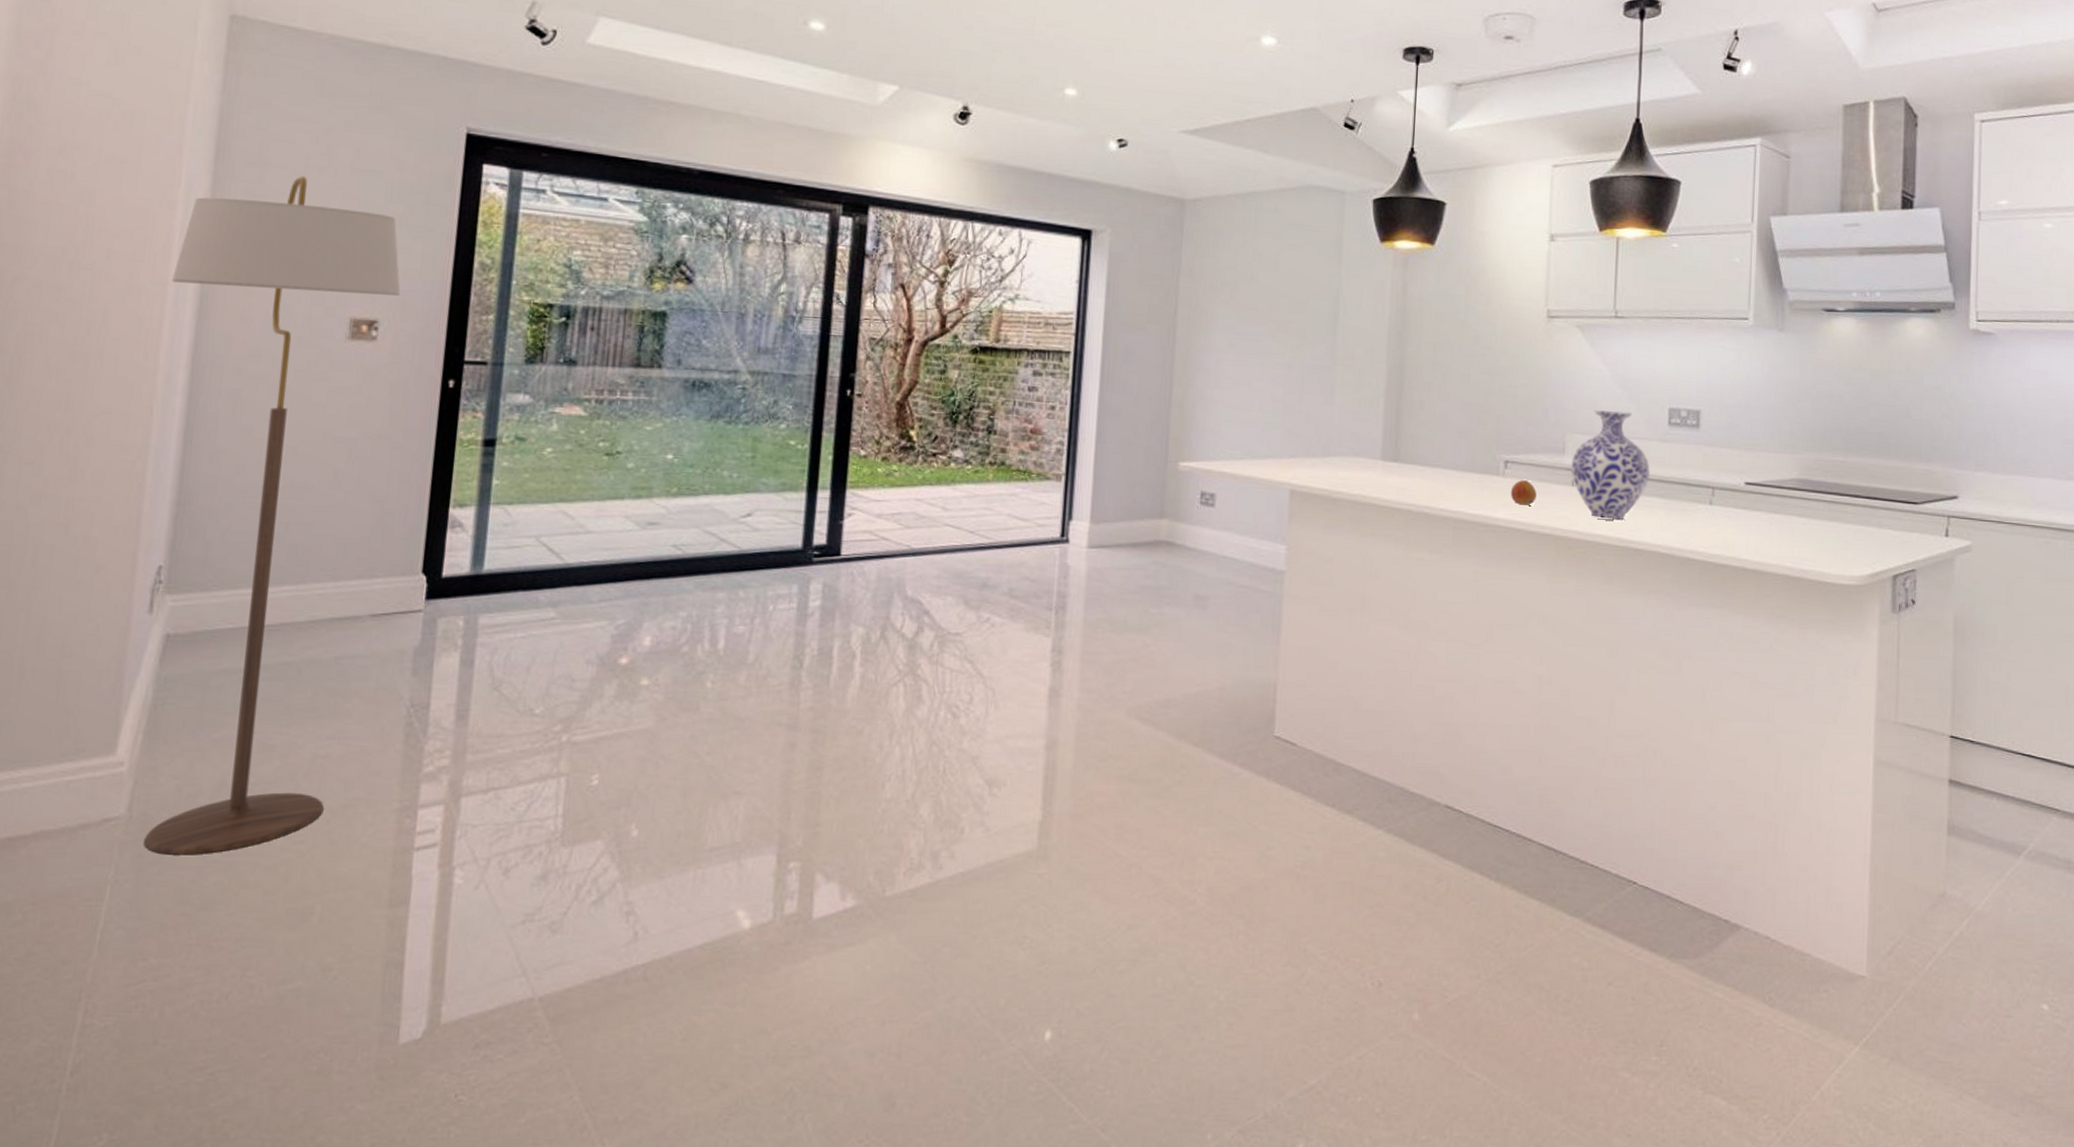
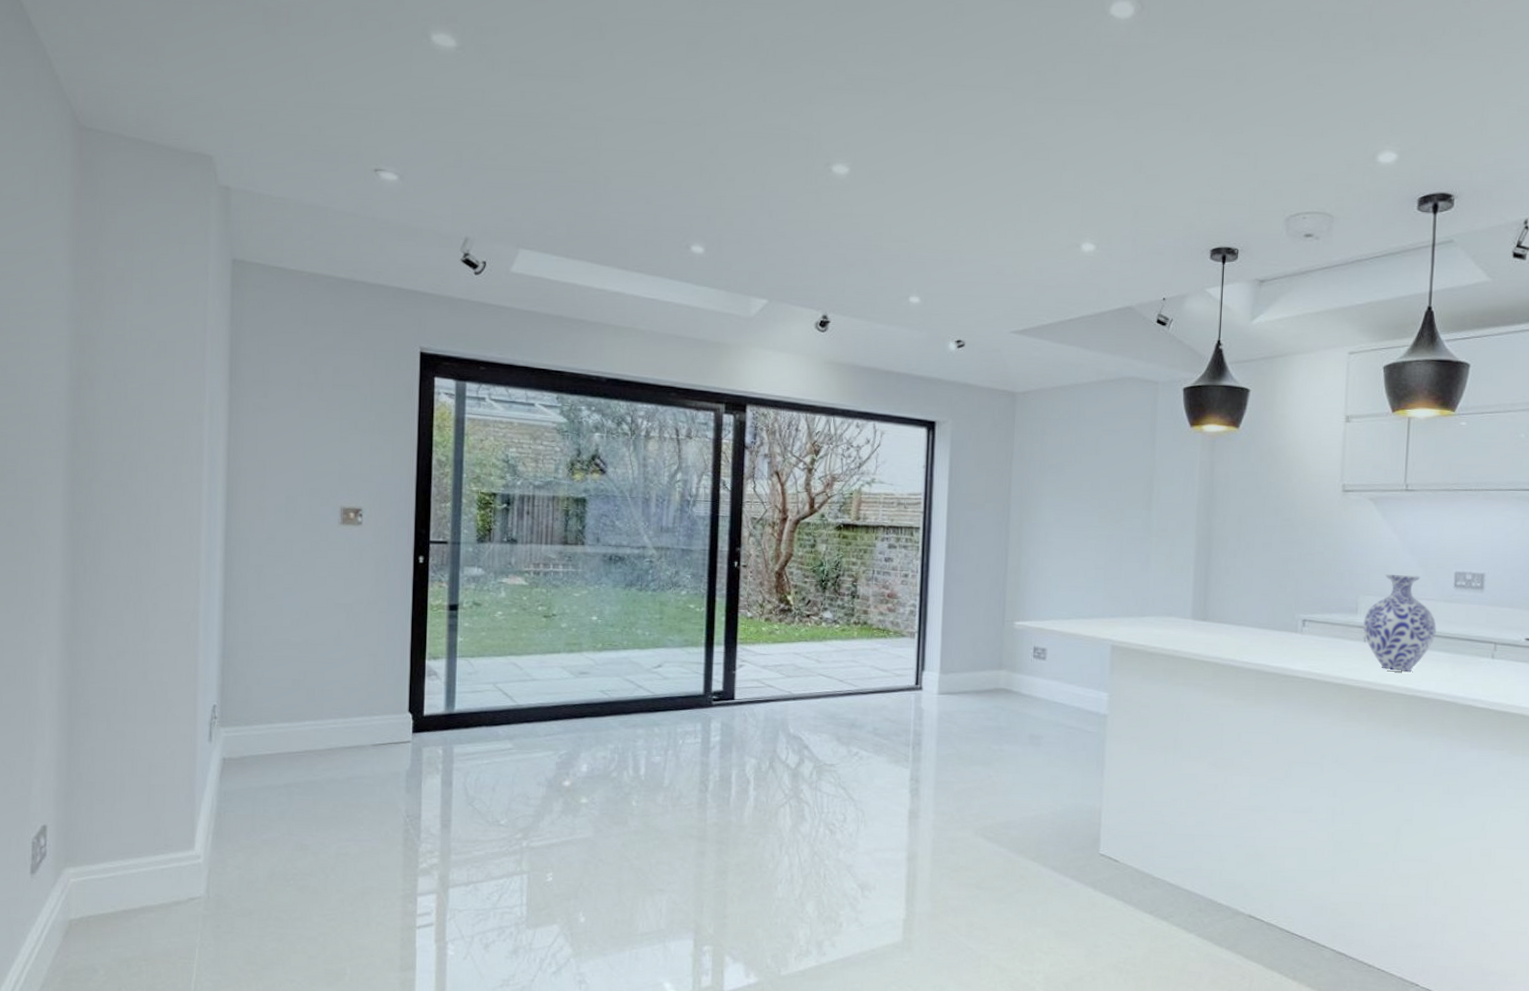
floor lamp: present [144,176,401,855] -> none [205,391,378,927]
fruit: present [1510,480,1537,505] -> none [1307,637,1332,659]

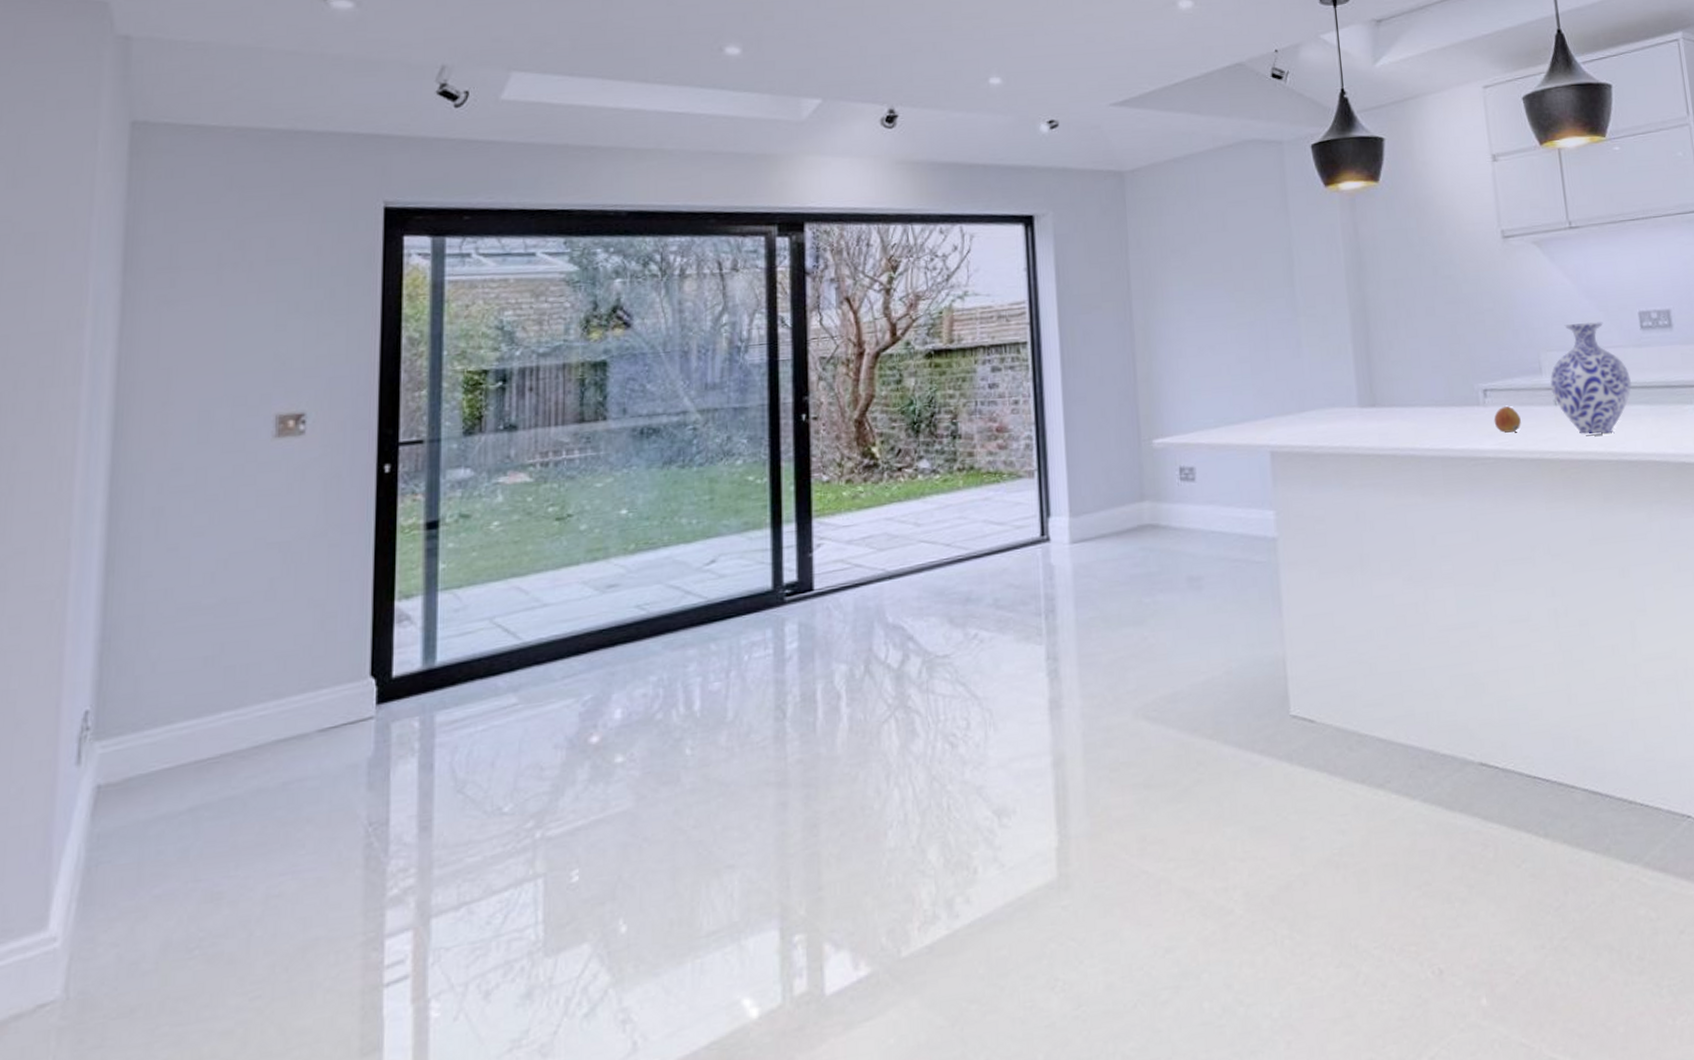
fruit: none [1307,637,1332,659] -> present [1493,406,1521,433]

